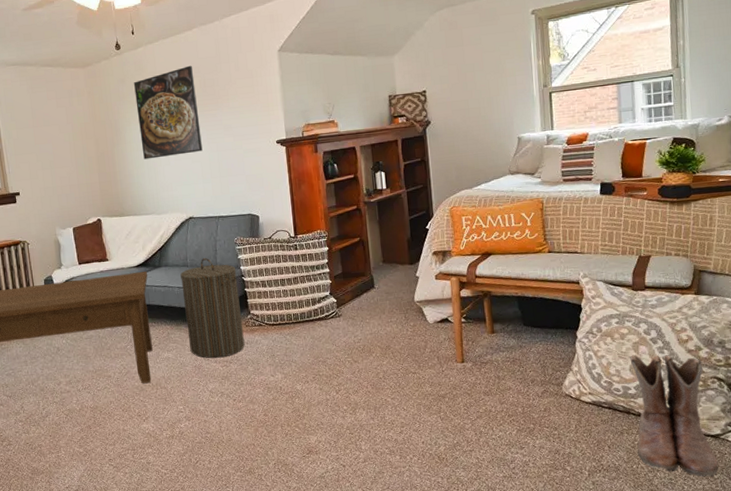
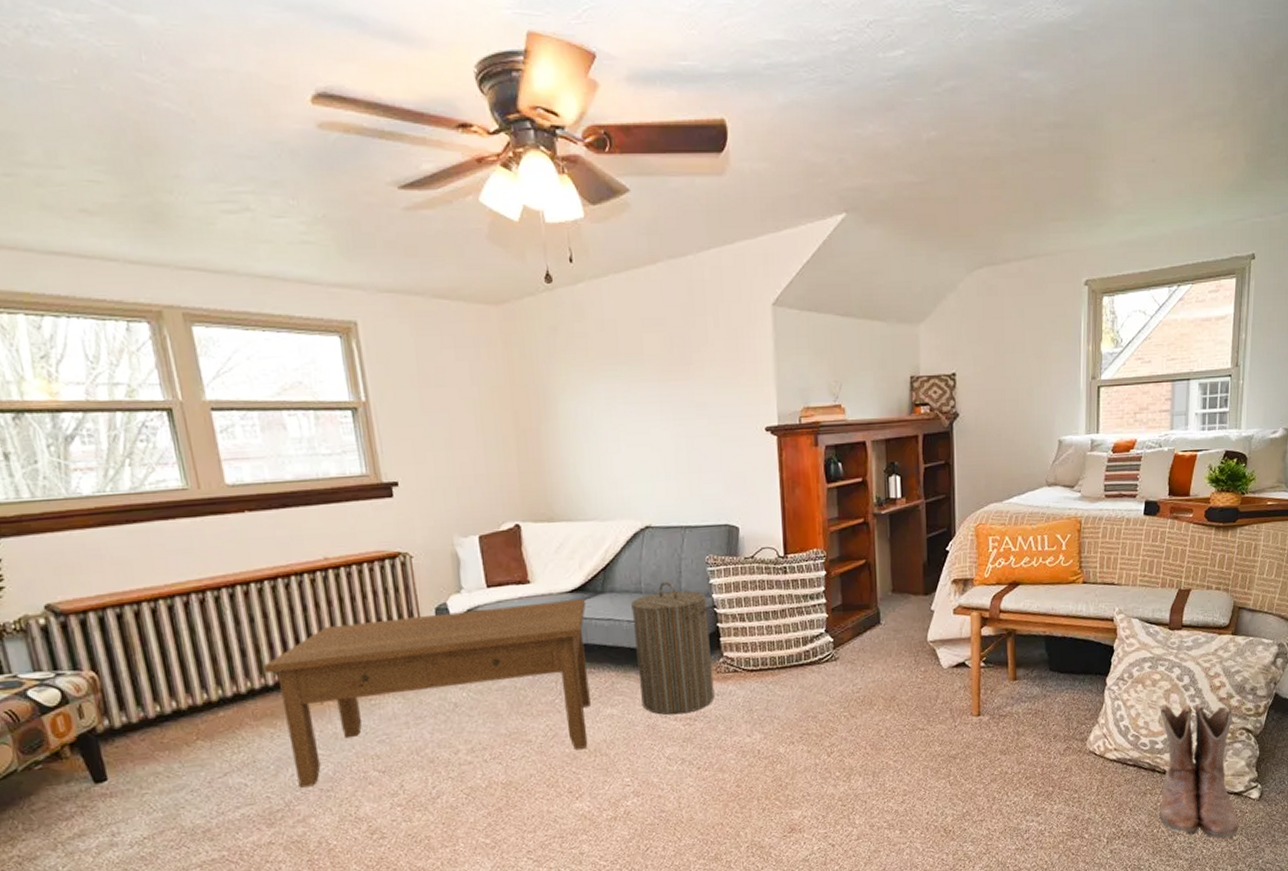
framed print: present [134,65,203,160] -> none [571,314,666,444]

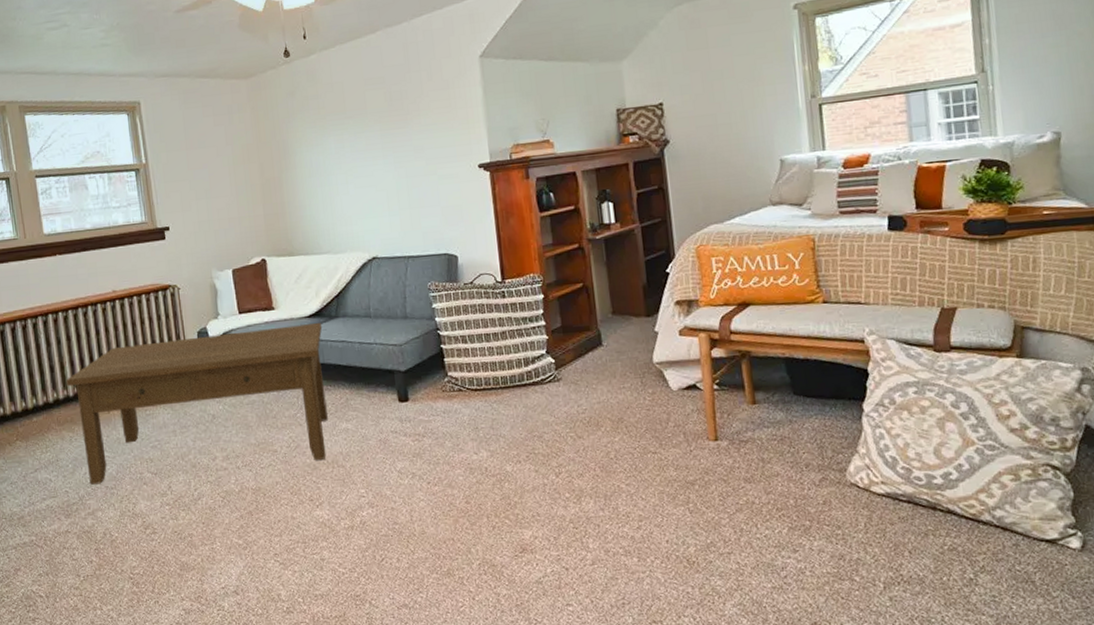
laundry hamper: present [631,582,715,715] -> none [362,307,441,431]
boots: present [1159,704,1238,839] -> none [932,434,1057,594]

